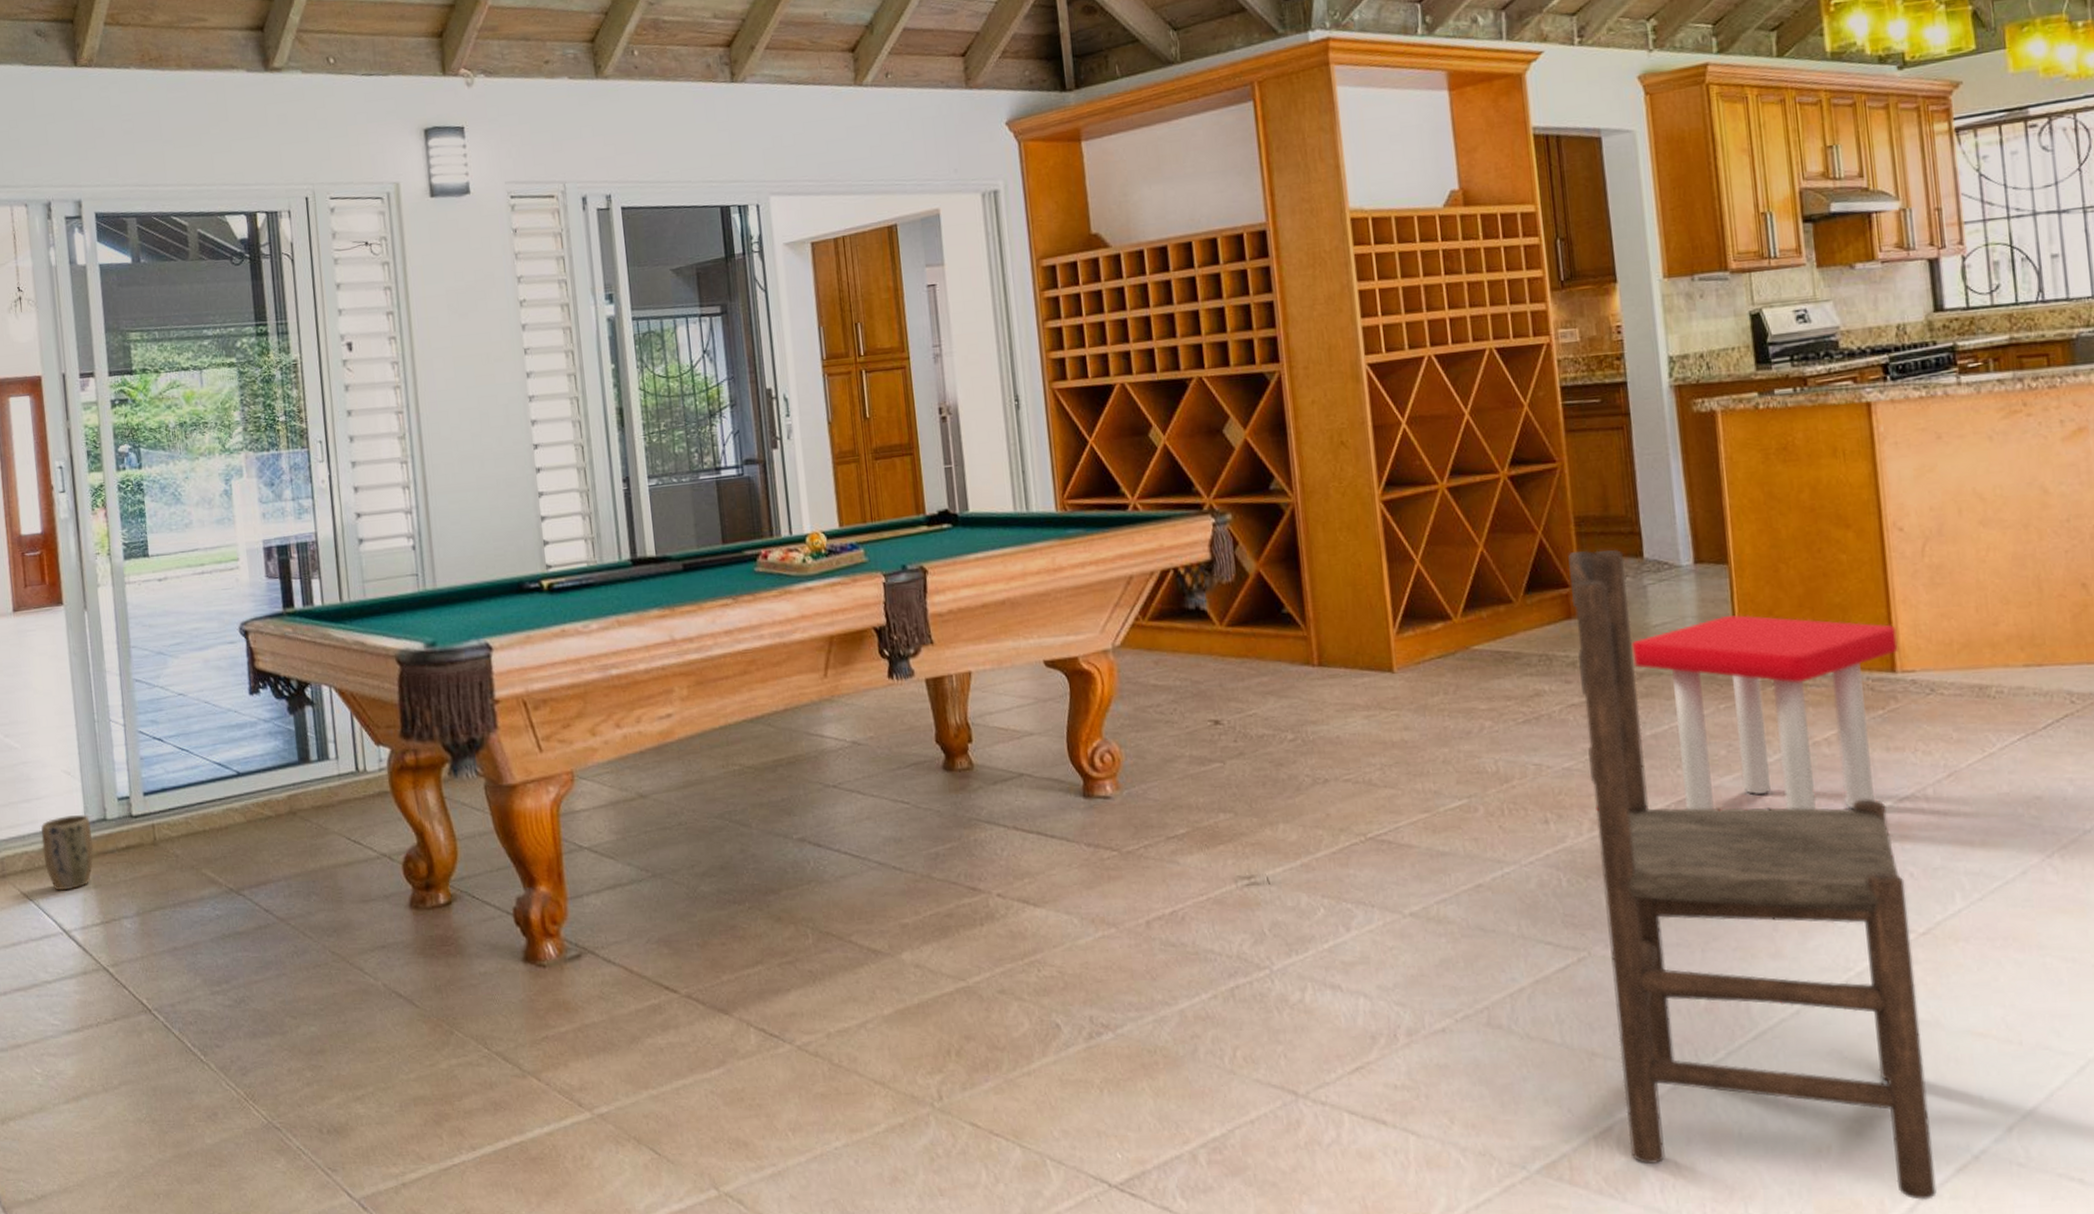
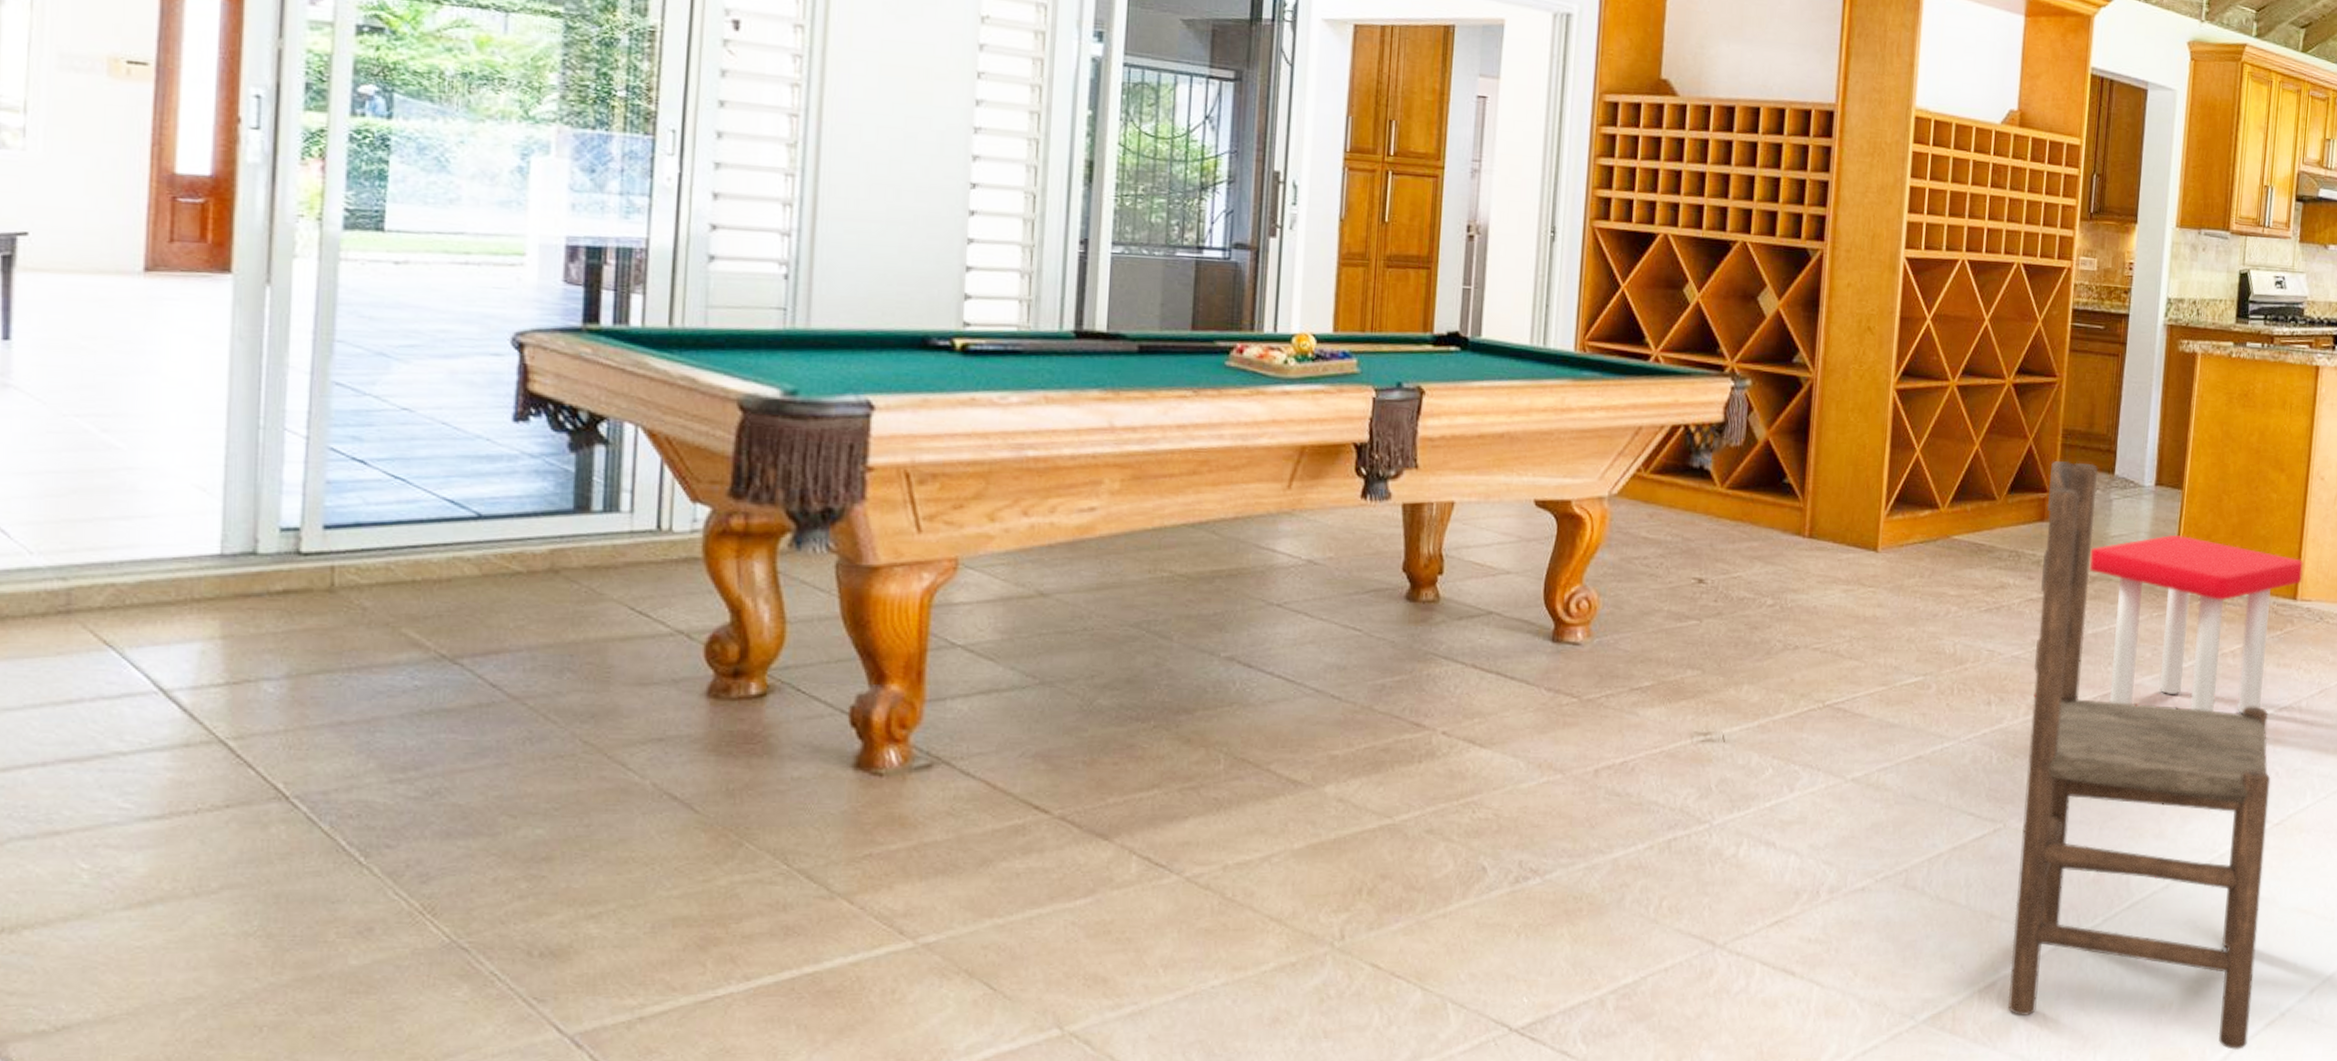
plant pot: present [41,815,94,891] -> none [142,543,229,639]

